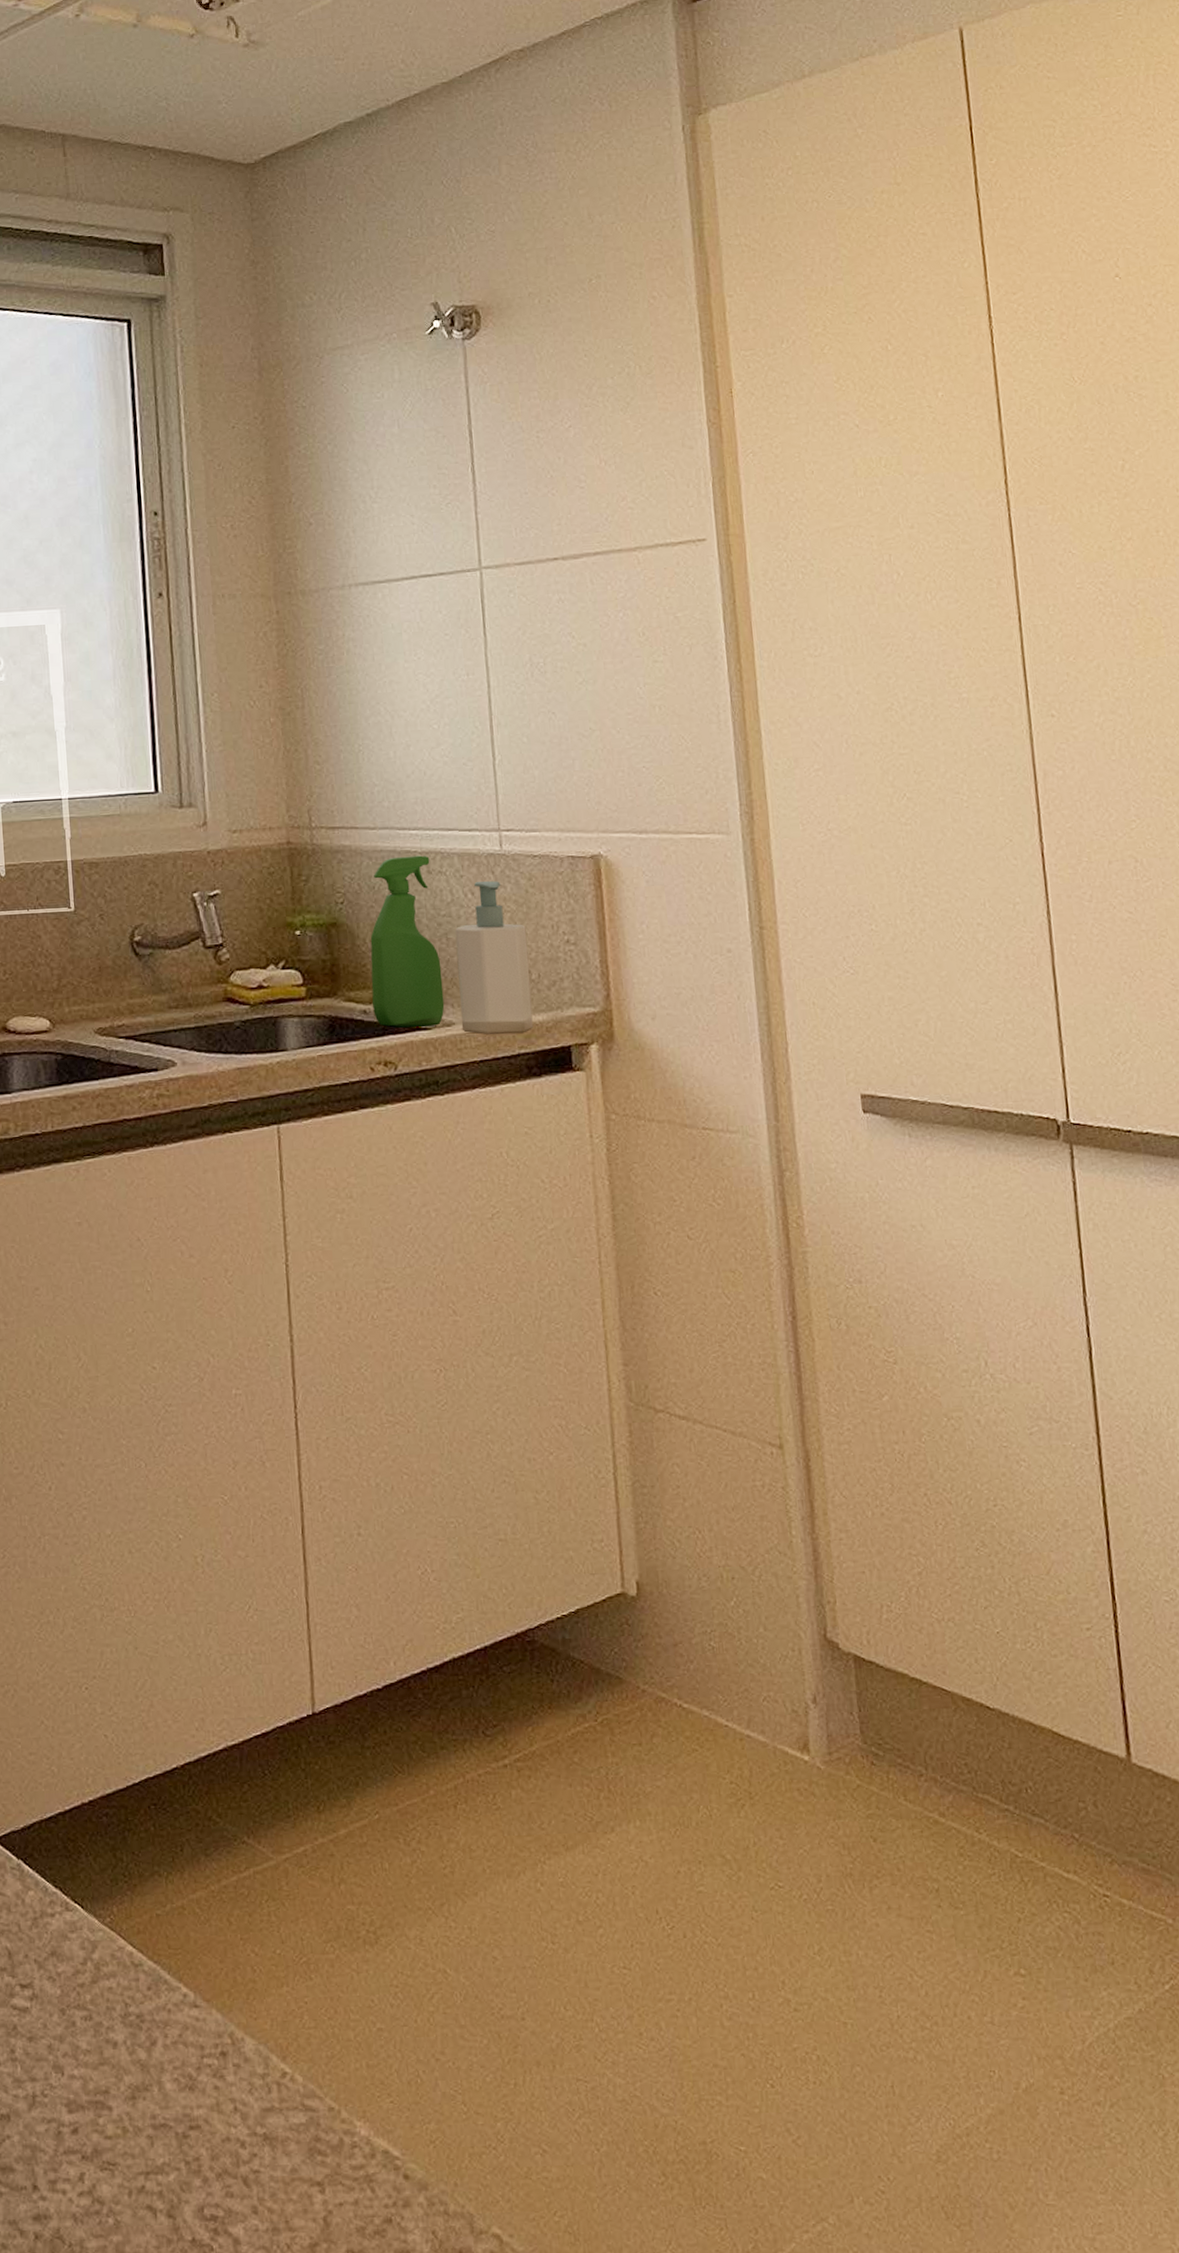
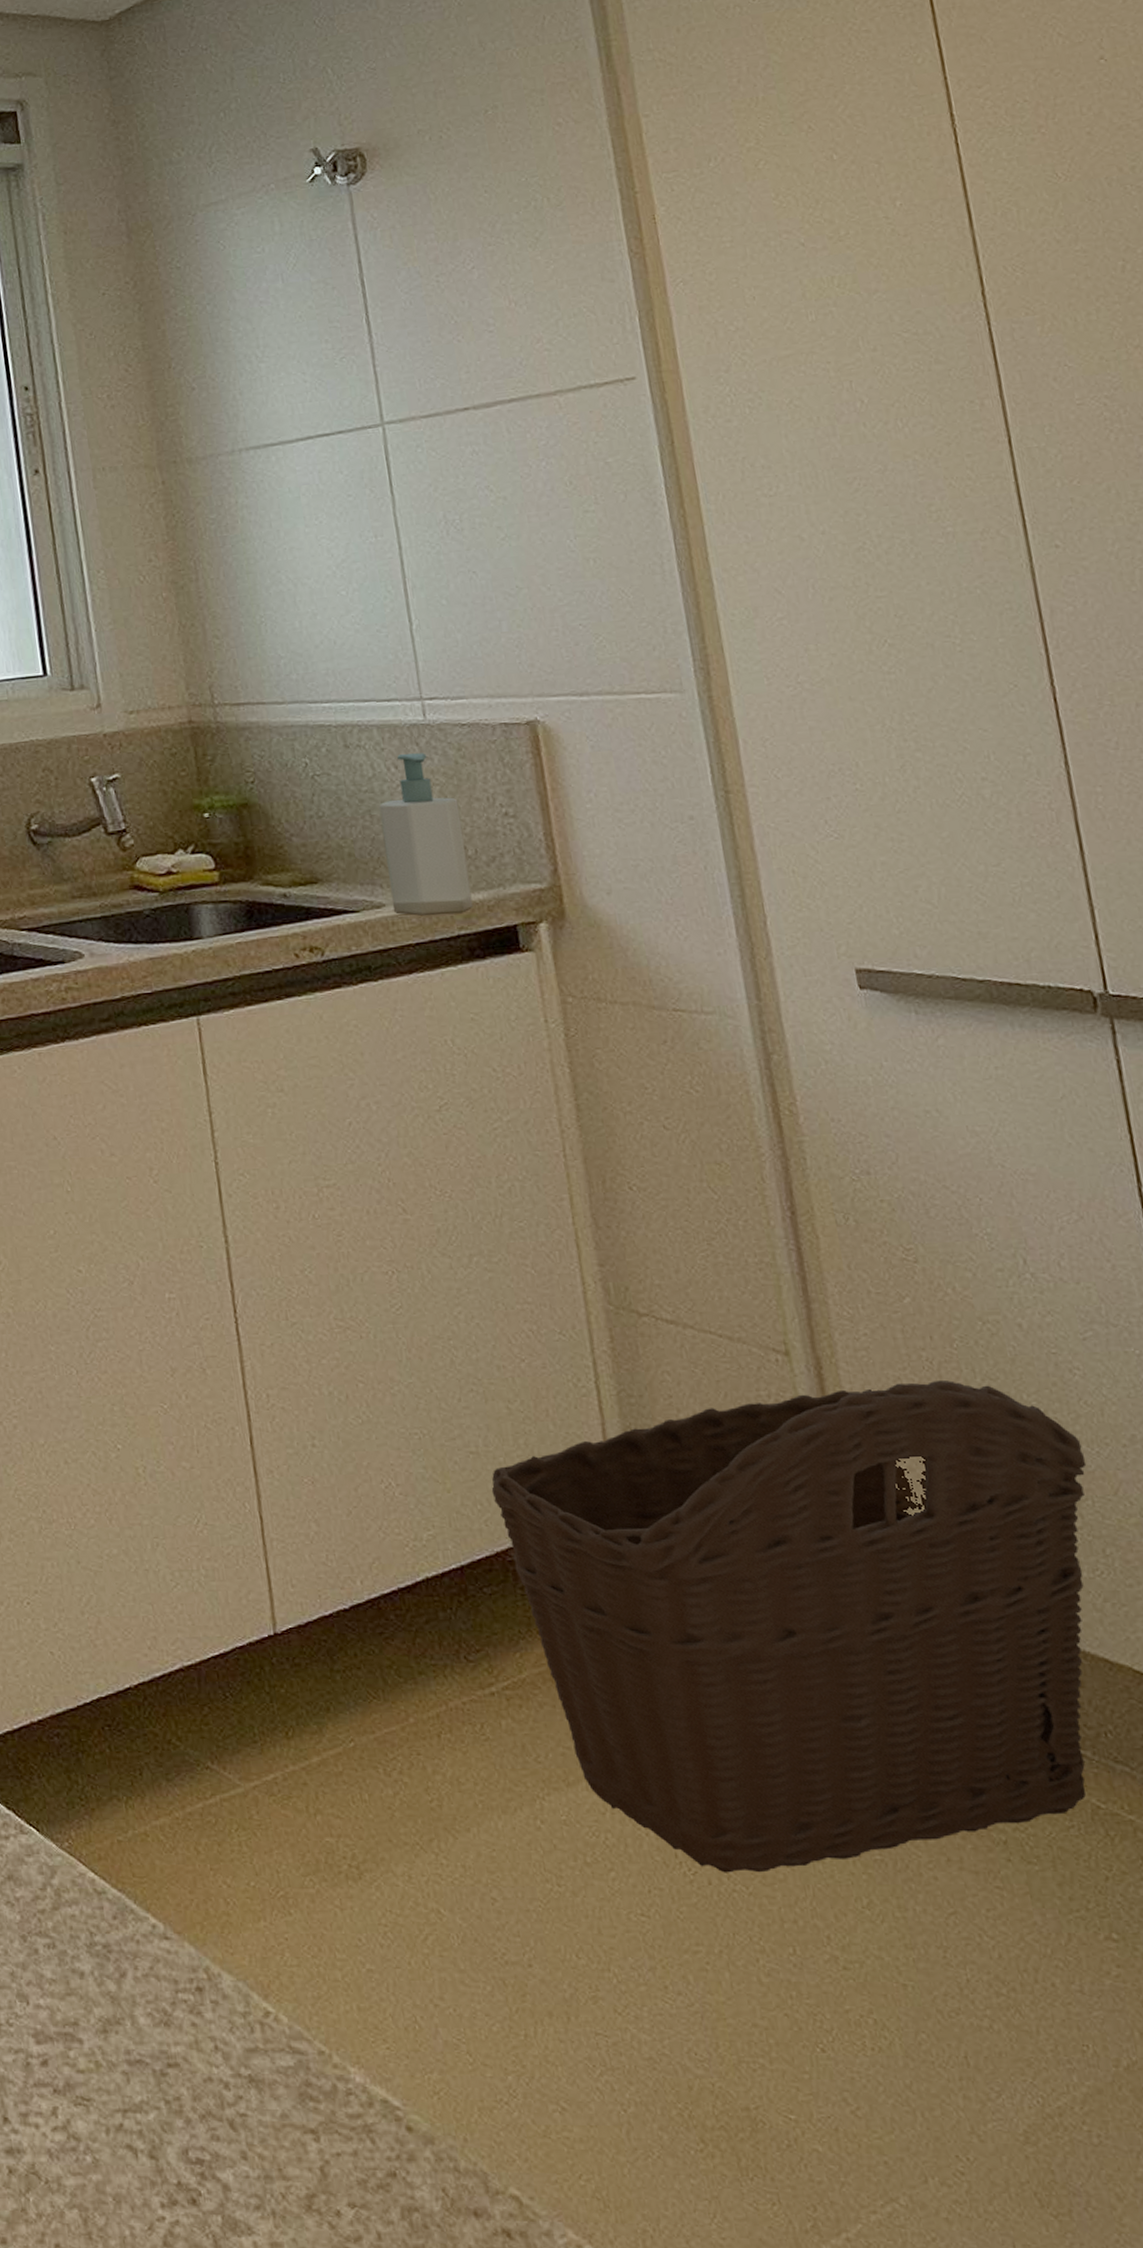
spray bottle: present [370,855,445,1029] -> none [285,728,373,913]
wicker basket: none [516,1470,1026,1927] -> present [491,1379,1087,1873]

